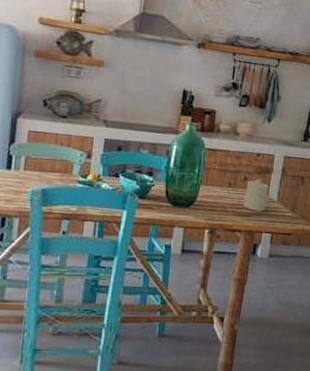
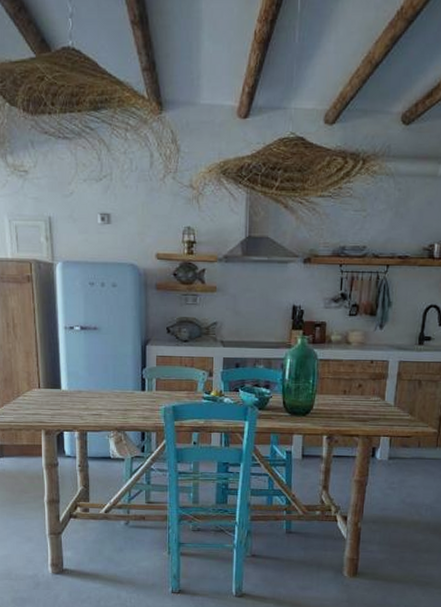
candle: present [242,178,269,212] -> none [359,385,385,416]

